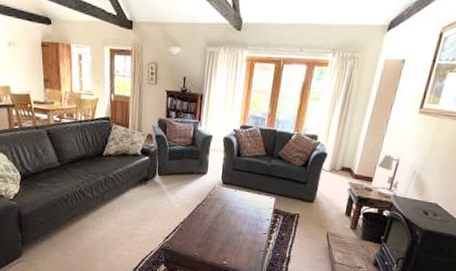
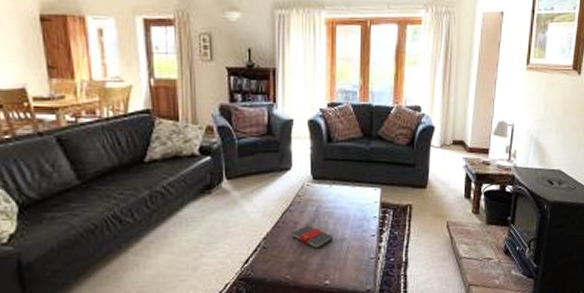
book: none [202,217,234,237] -> present [291,224,334,249]

